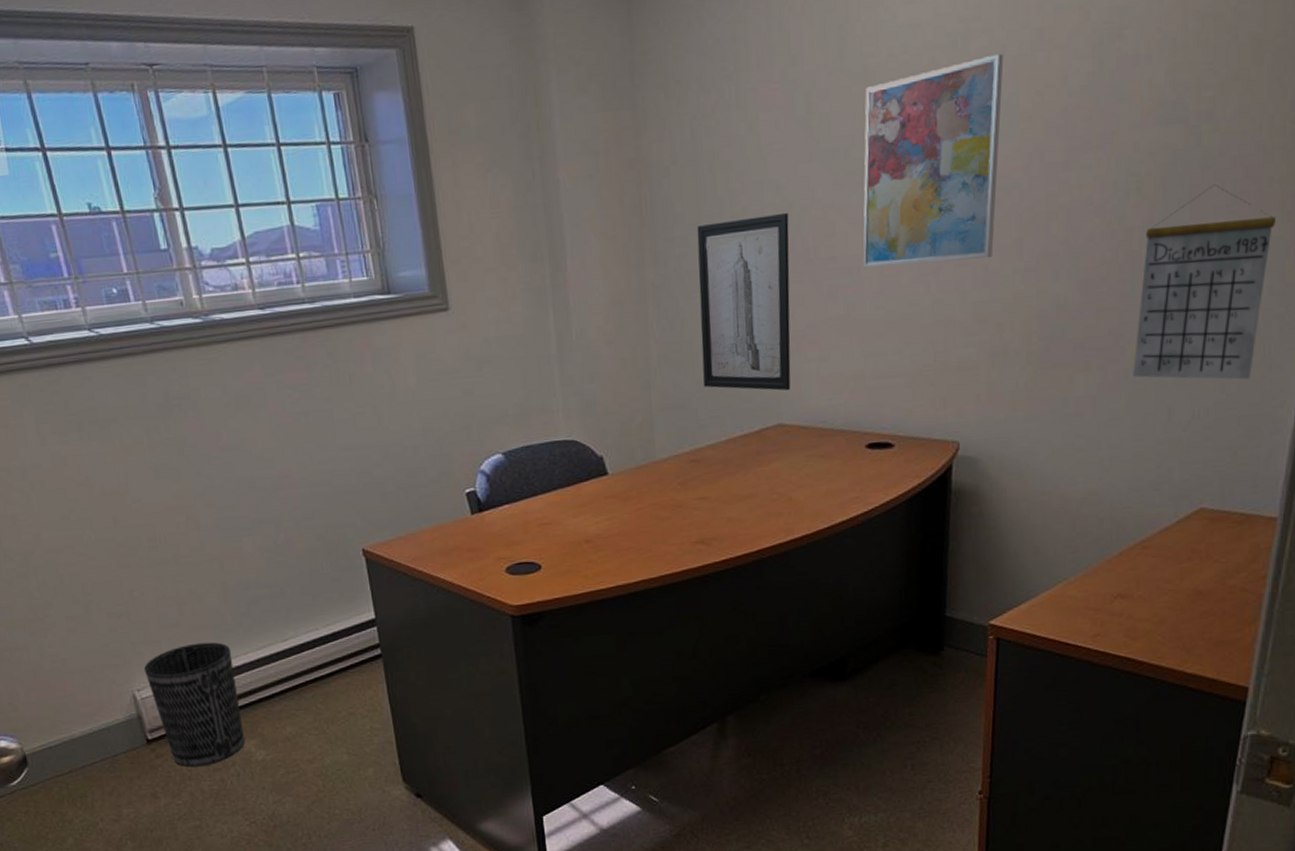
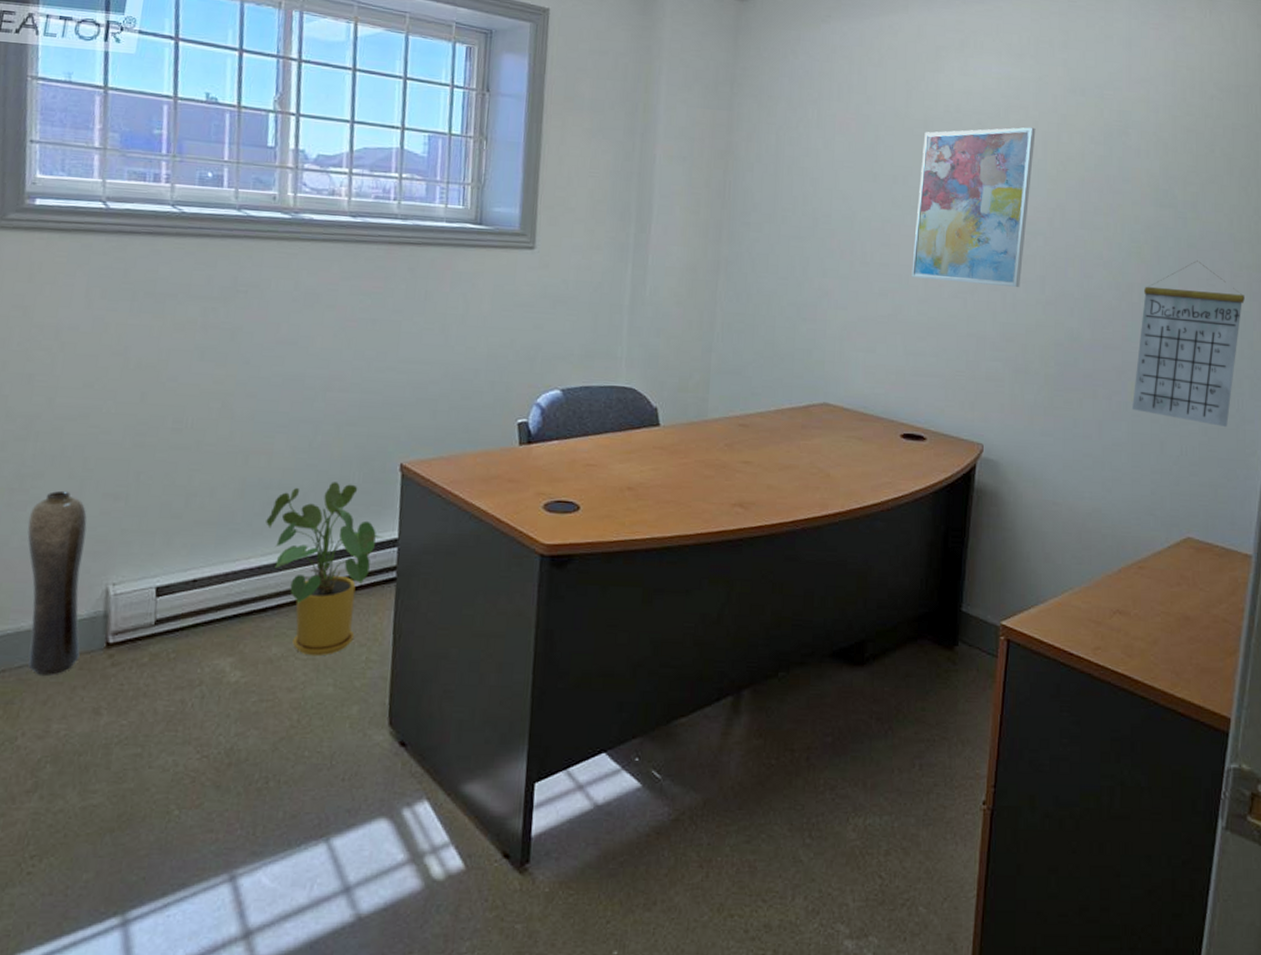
vase: none [50,615,128,772] -> present [27,490,87,675]
wastebasket: present [143,642,245,768] -> none [127,539,232,682]
house plant: none [253,574,364,731] -> present [266,482,386,657]
wall art: present [696,212,791,391] -> none [760,216,851,374]

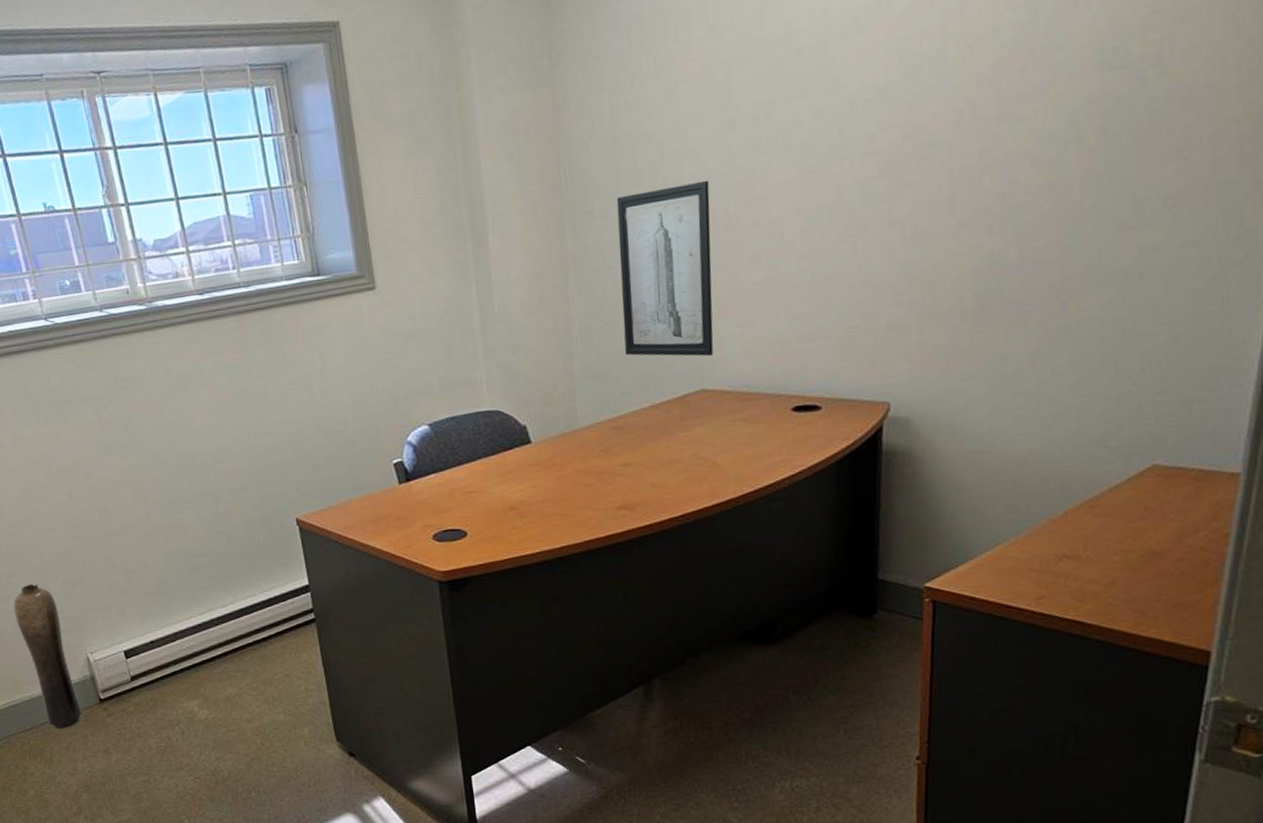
house plant: present [266,482,386,657] -> none [195,543,298,692]
wall art: none [760,216,851,374] -> present [616,180,714,357]
wall art: present [911,127,1036,287] -> none [786,9,931,232]
calendar: present [1132,260,1245,427] -> none [1076,128,1232,332]

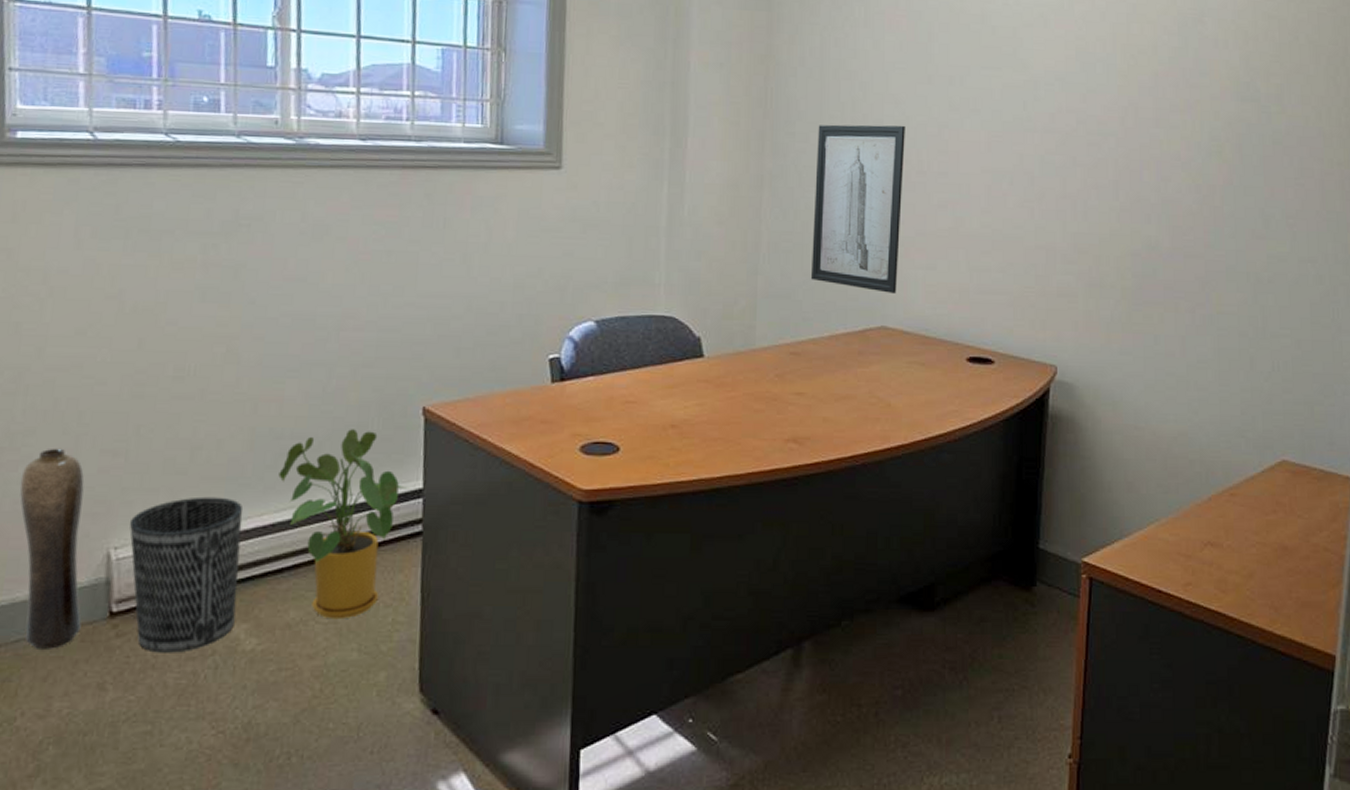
wastebasket: none [96,607,189,726] -> present [129,496,243,653]
house plant: none [195,543,298,692] -> present [278,429,409,620]

